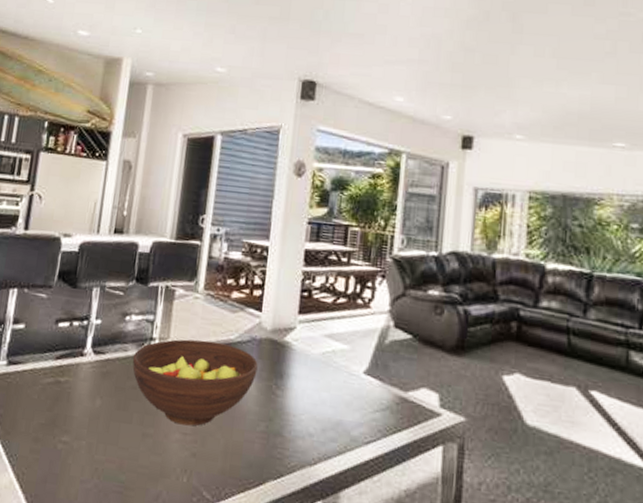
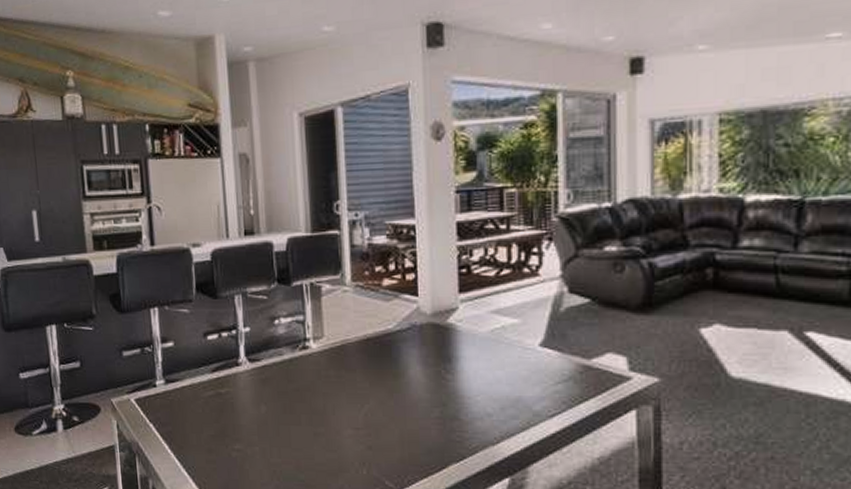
fruit bowl: present [132,339,258,426] -> none [289,334,423,421]

